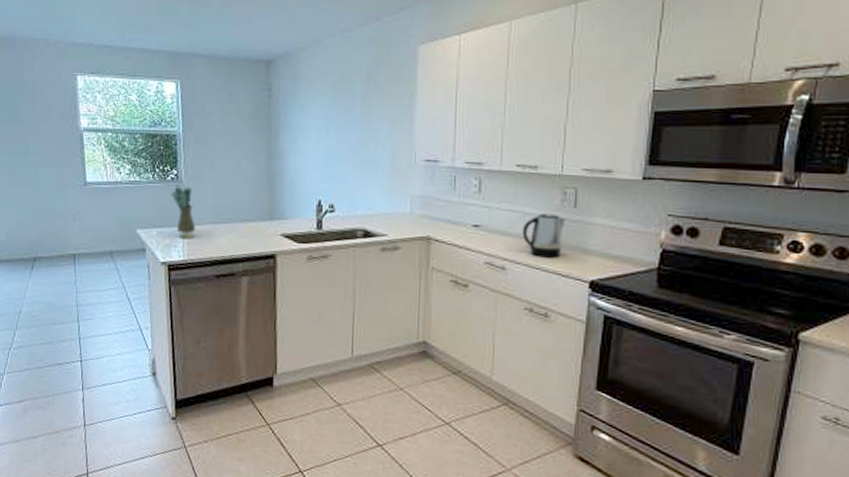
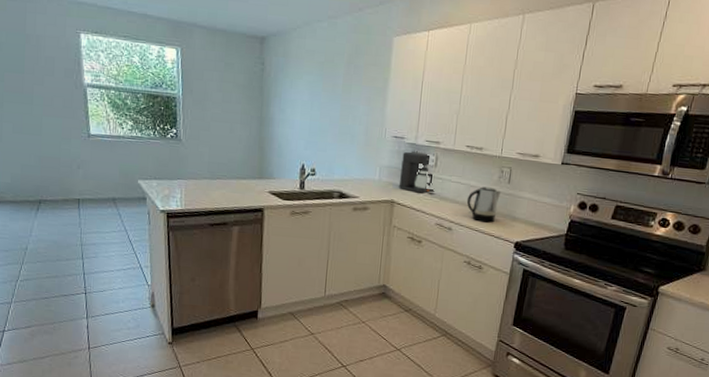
vase: present [171,184,196,239] -> none [170,142,193,192]
coffee maker: none [435,176,480,226] -> present [398,151,435,194]

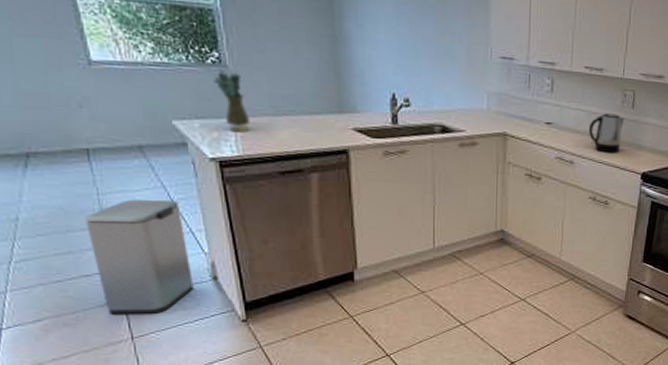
pedal bin: none [70,238,137,331] -> present [85,199,194,316]
vase: none [170,142,193,192] -> present [214,69,251,133]
coffee maker: present [398,151,435,194] -> none [511,74,552,124]

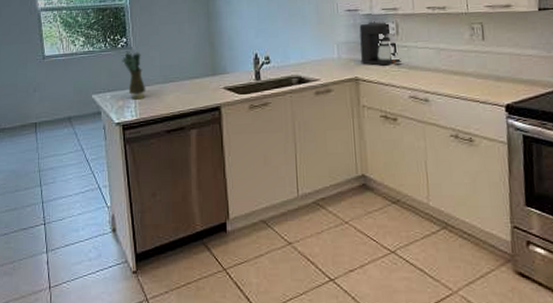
pedal bin: present [85,199,194,316] -> none [28,160,98,266]
coffee maker: none [511,74,552,124] -> present [359,22,401,66]
kettle: present [588,113,624,153] -> none [439,47,477,88]

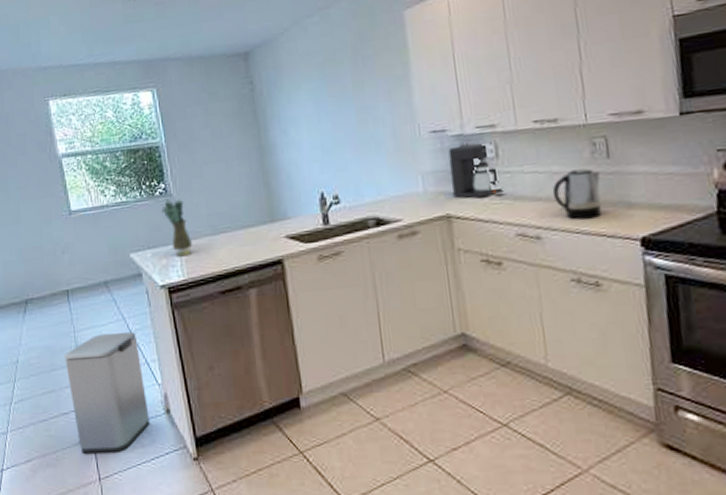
pedal bin: none [28,160,98,266] -> present [65,331,150,455]
kettle: none [439,47,477,88] -> present [552,168,602,220]

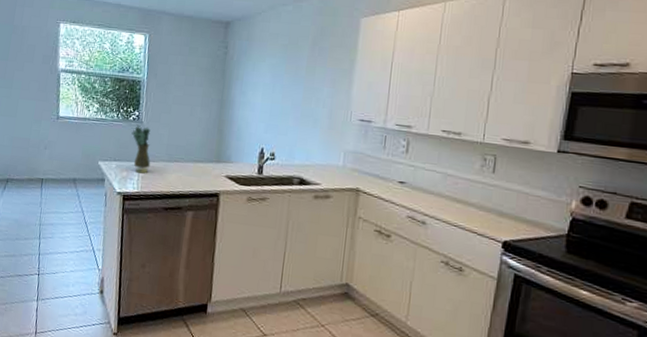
pedal bin: present [65,331,150,455] -> none [25,219,90,316]
coffee maker: present [448,143,504,199] -> none [364,136,406,182]
kettle: present [552,168,602,220] -> none [443,176,483,218]

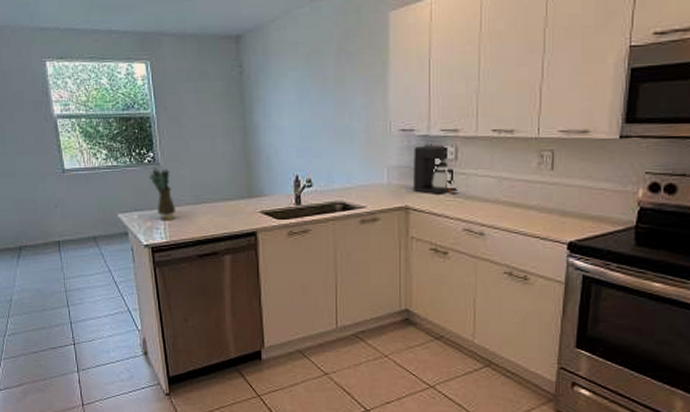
coffee maker: none [364,136,406,182] -> present [412,145,458,194]

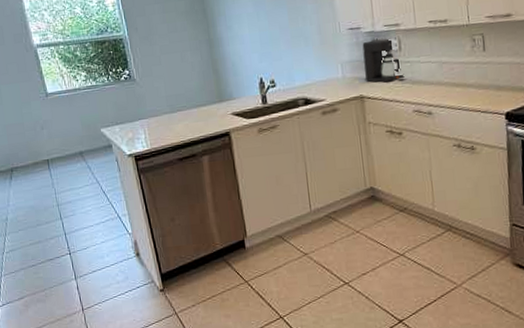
vase: present [149,167,176,221] -> none [127,83,155,131]

